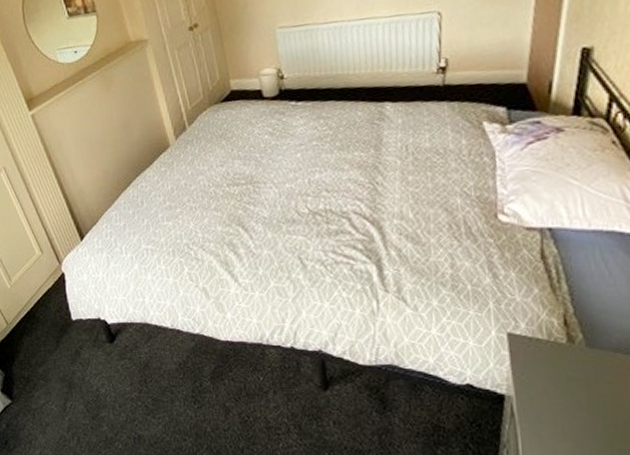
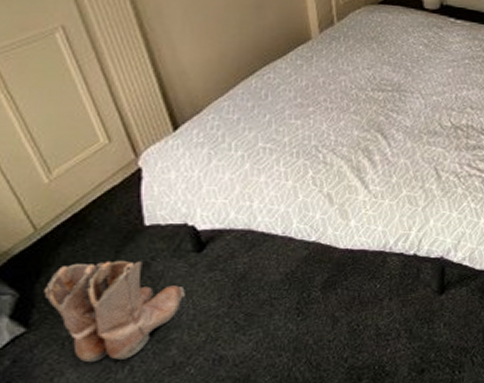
boots: none [18,349,107,432] -> present [44,260,185,363]

